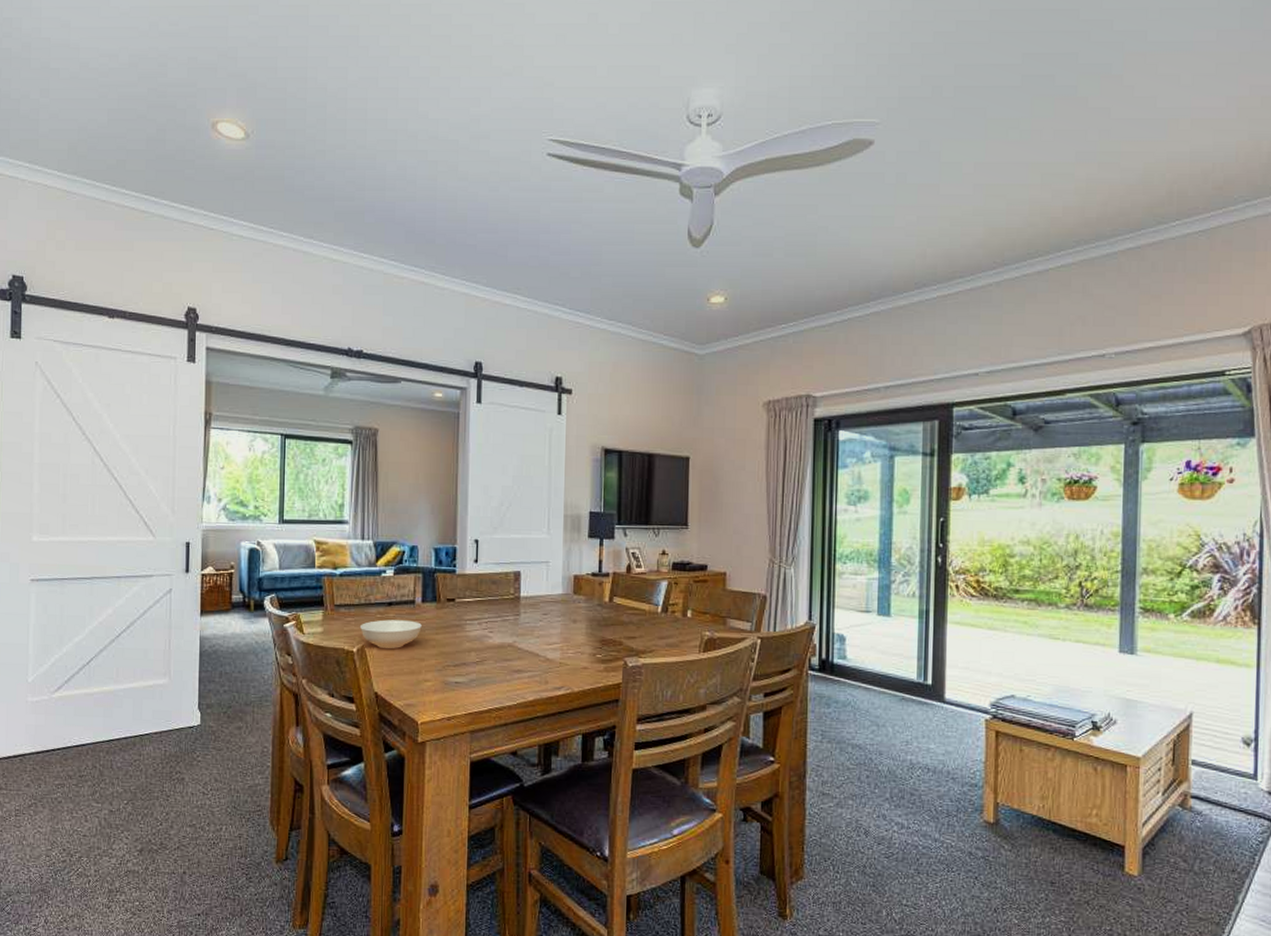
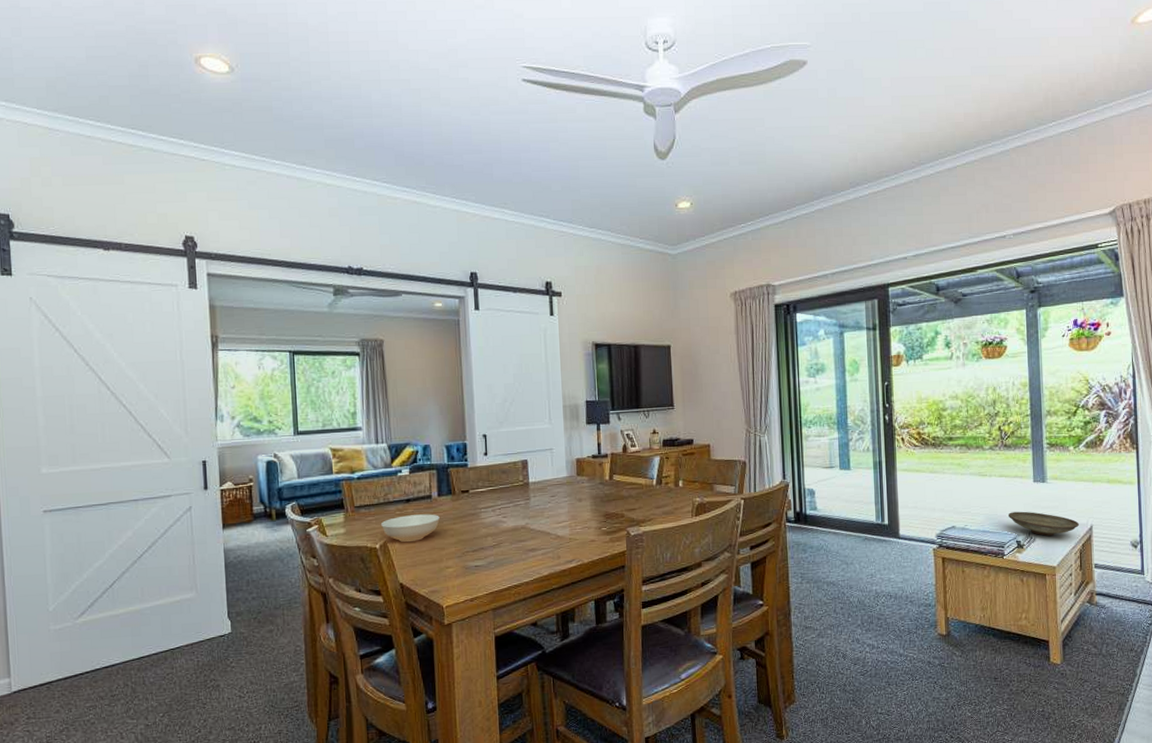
decorative bowl: none [1084,686,1176,720] -> present [1009,511,1080,537]

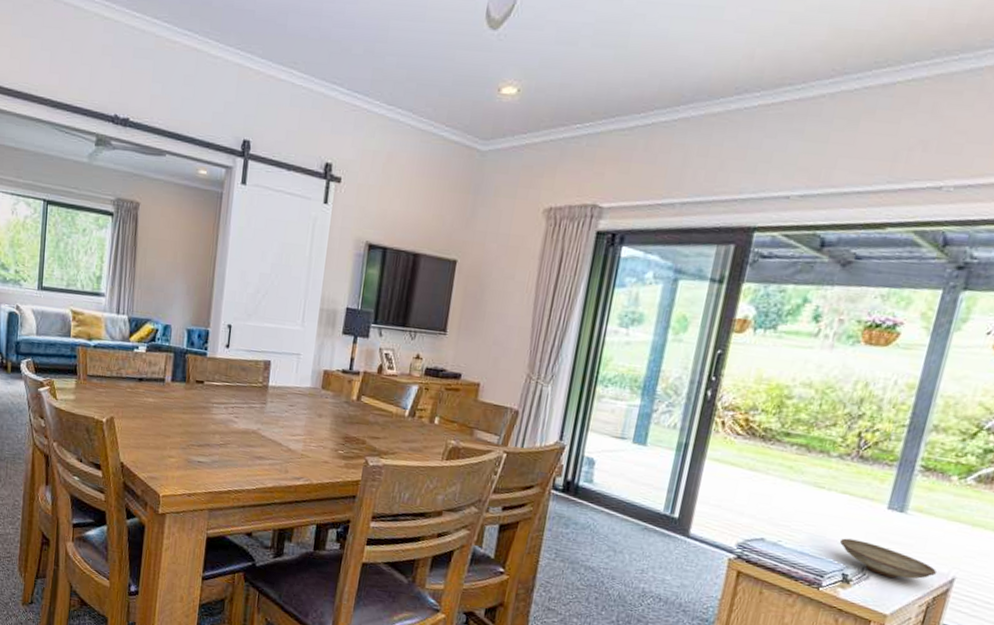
bowl: present [380,514,440,543] -> none [110,394,170,423]

